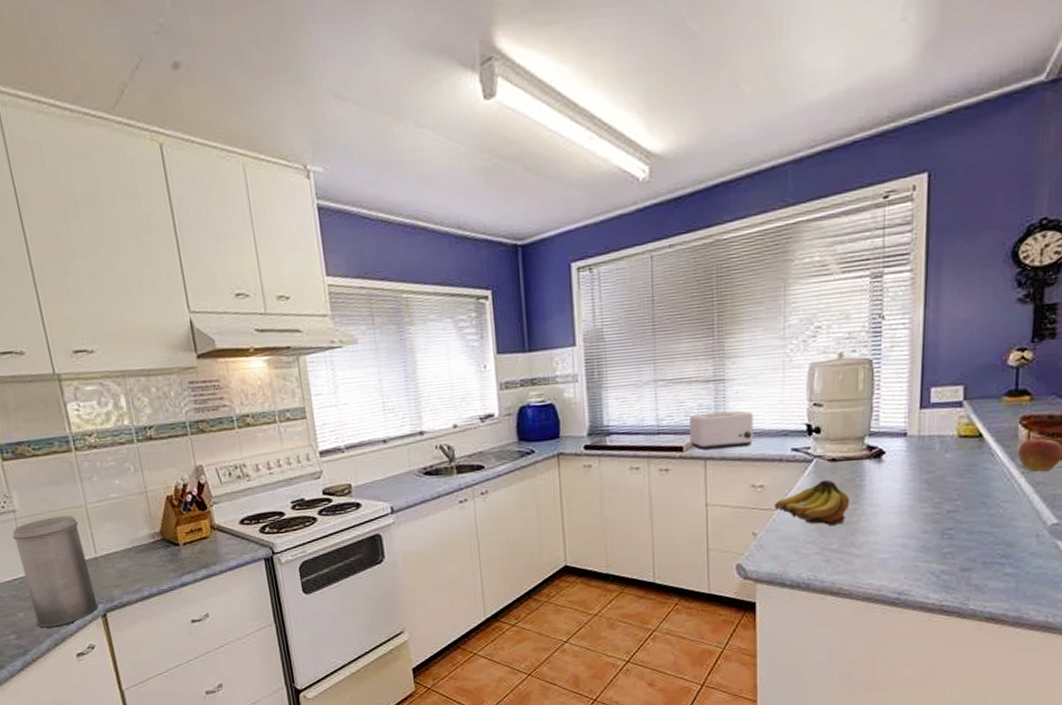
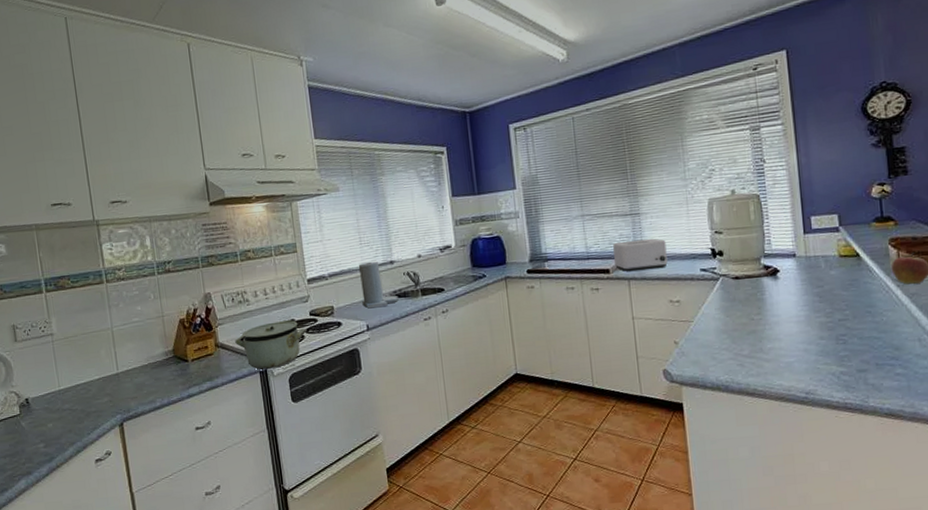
canister: present [12,515,99,628] -> none [49,337,118,437]
saucepan: none [234,500,319,556] -> present [235,320,307,370]
paper towel: none [381,431,429,488] -> present [358,261,399,309]
fruit: present [774,479,850,525] -> none [691,295,755,334]

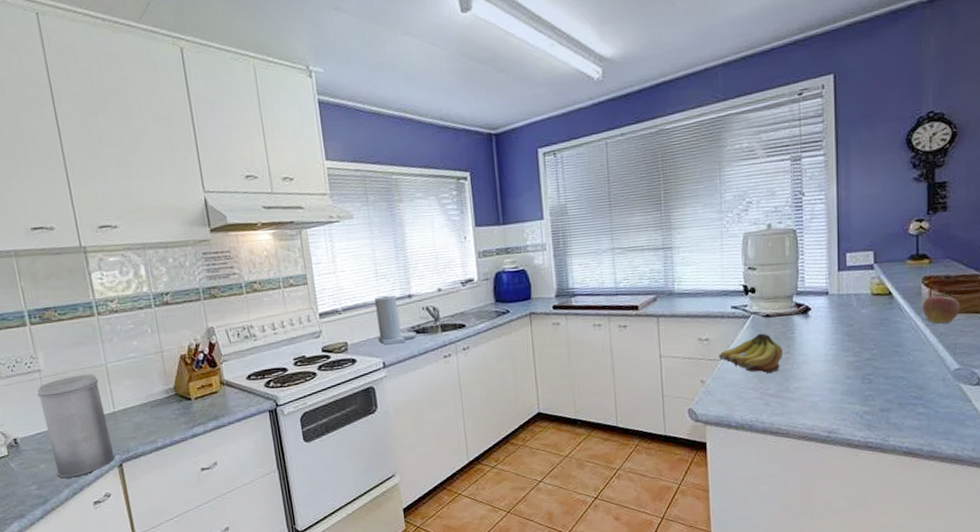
canister: none [49,337,118,437] -> present [37,374,116,479]
saucepan: present [235,320,307,370] -> none [241,357,319,408]
toaster: present [613,238,668,271] -> none [643,273,699,308]
fruit: none [691,295,755,334] -> present [719,333,784,373]

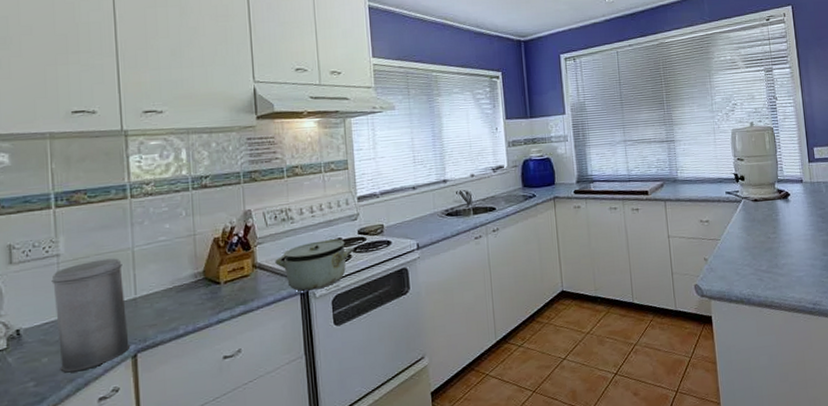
saucepan: none [241,357,319,408] -> present [275,239,354,292]
paper towel: present [374,294,417,345] -> none [411,179,450,227]
fruit: present [719,333,784,373] -> none [718,215,771,251]

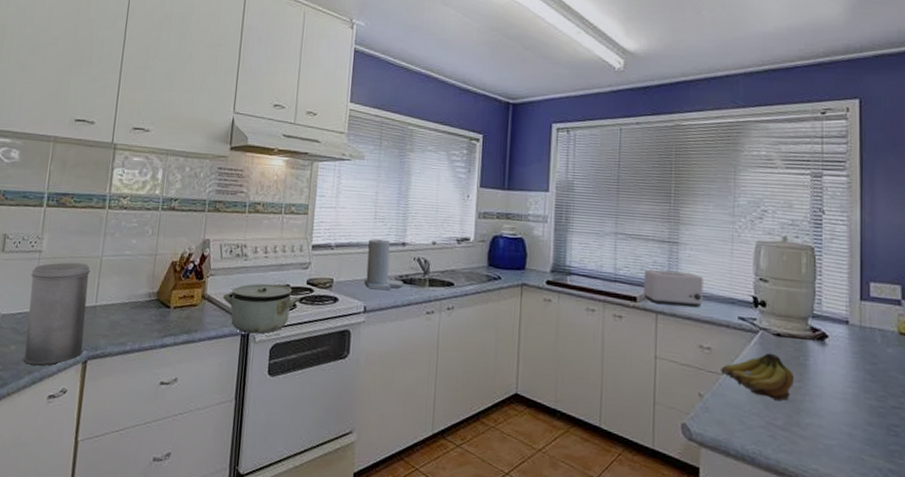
paper towel: none [411,179,450,227] -> present [364,238,404,291]
toaster: none [651,163,698,193] -> present [644,269,703,307]
fruit: none [718,215,771,251] -> present [721,352,795,401]

